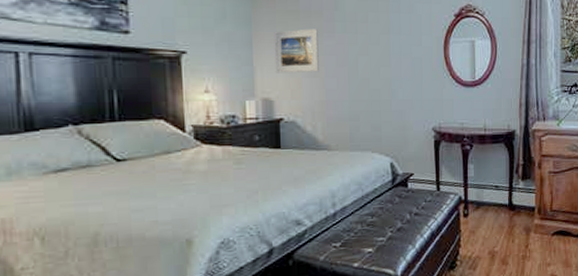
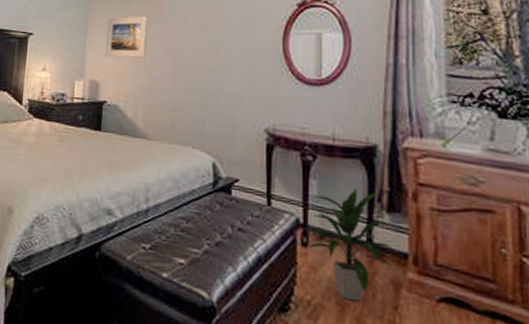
indoor plant: none [466,165,525,249] -> present [305,188,393,302]

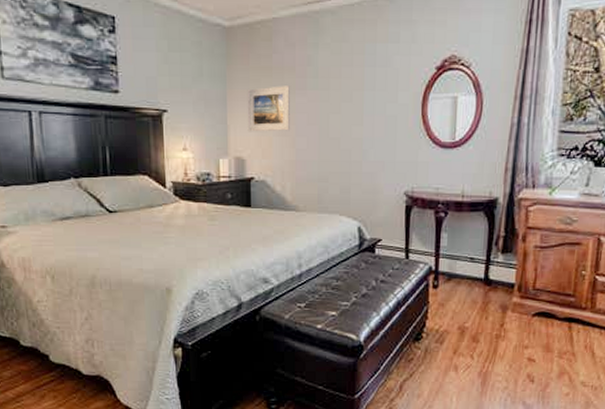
indoor plant: present [305,188,393,302] -> none [435,236,504,325]

